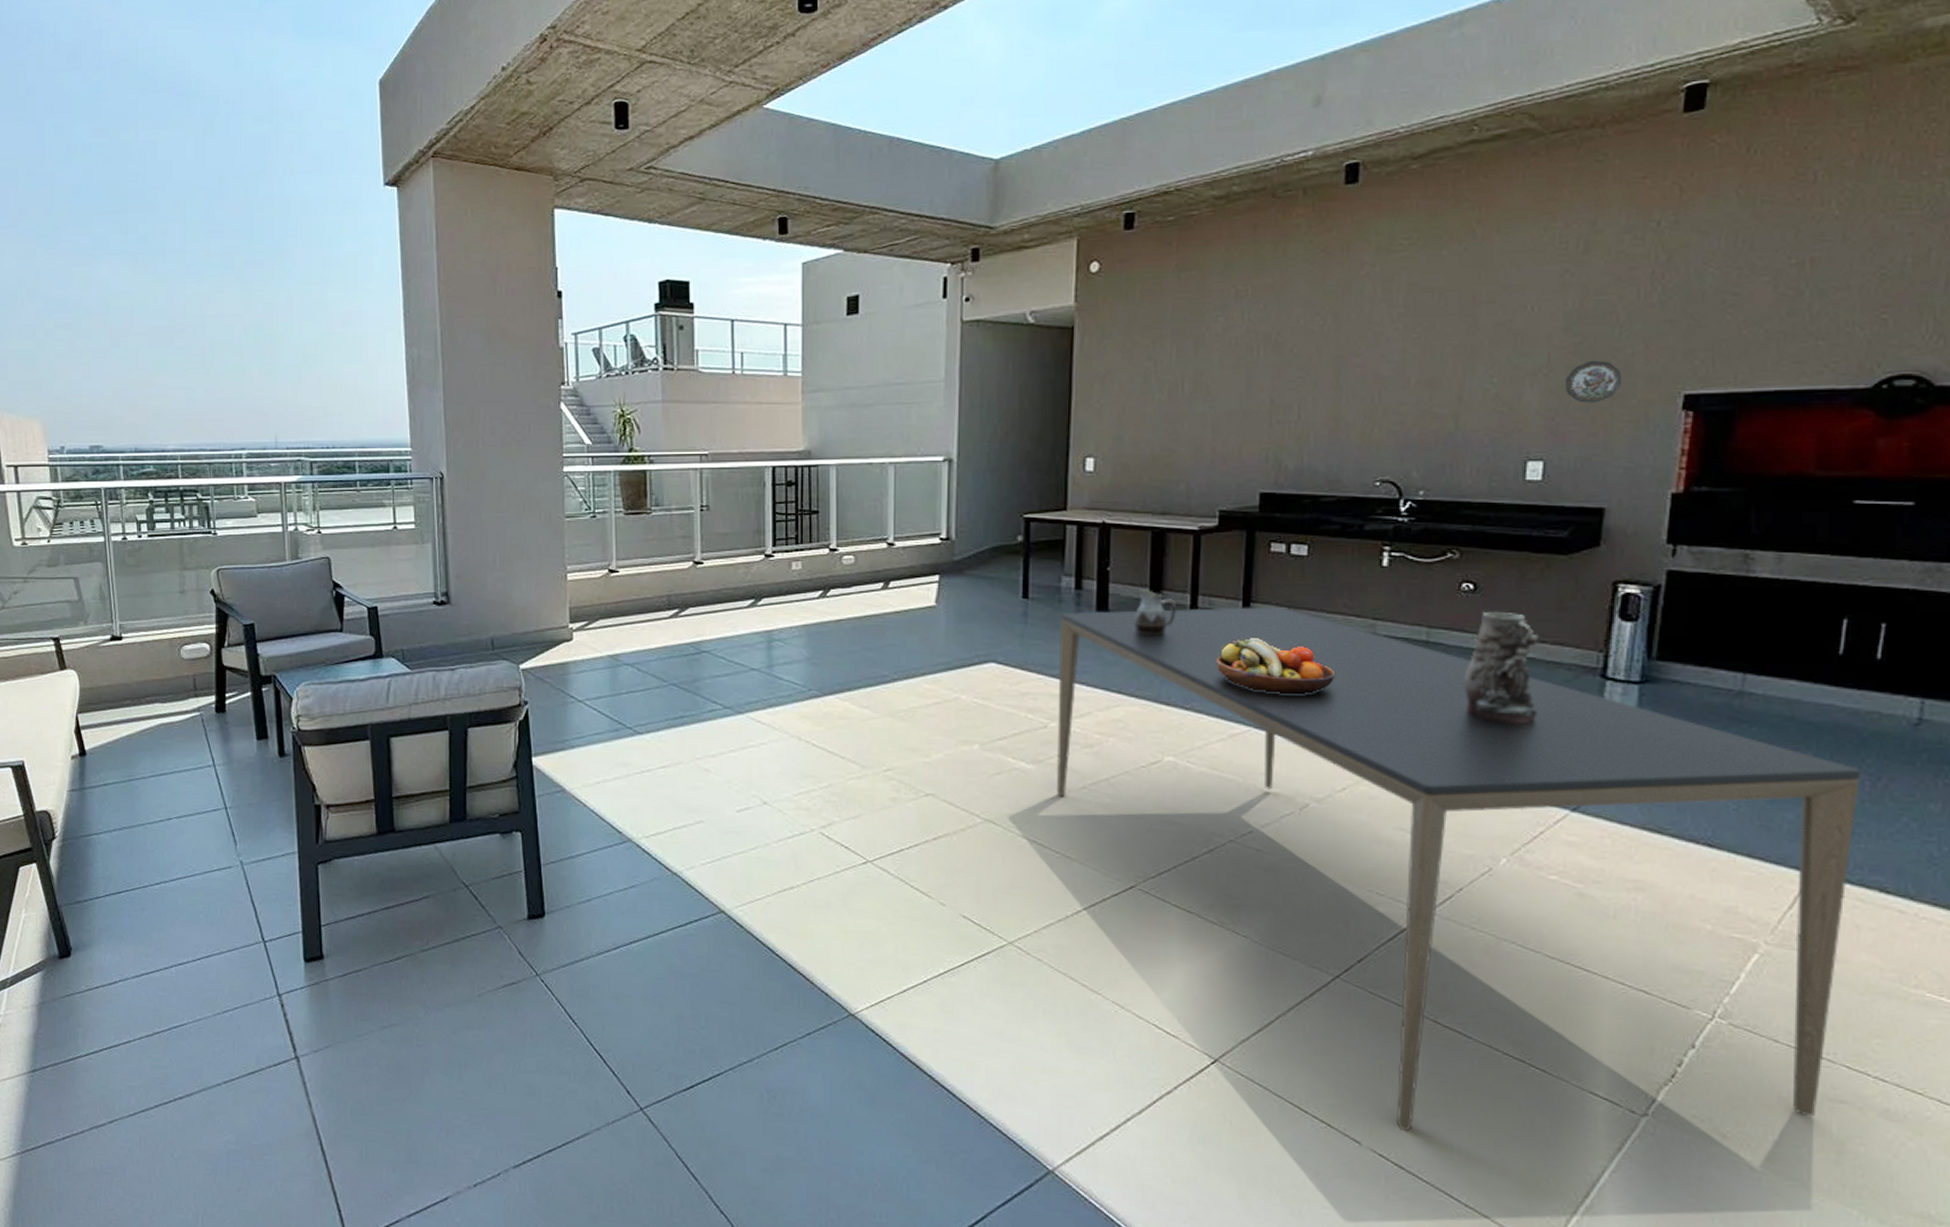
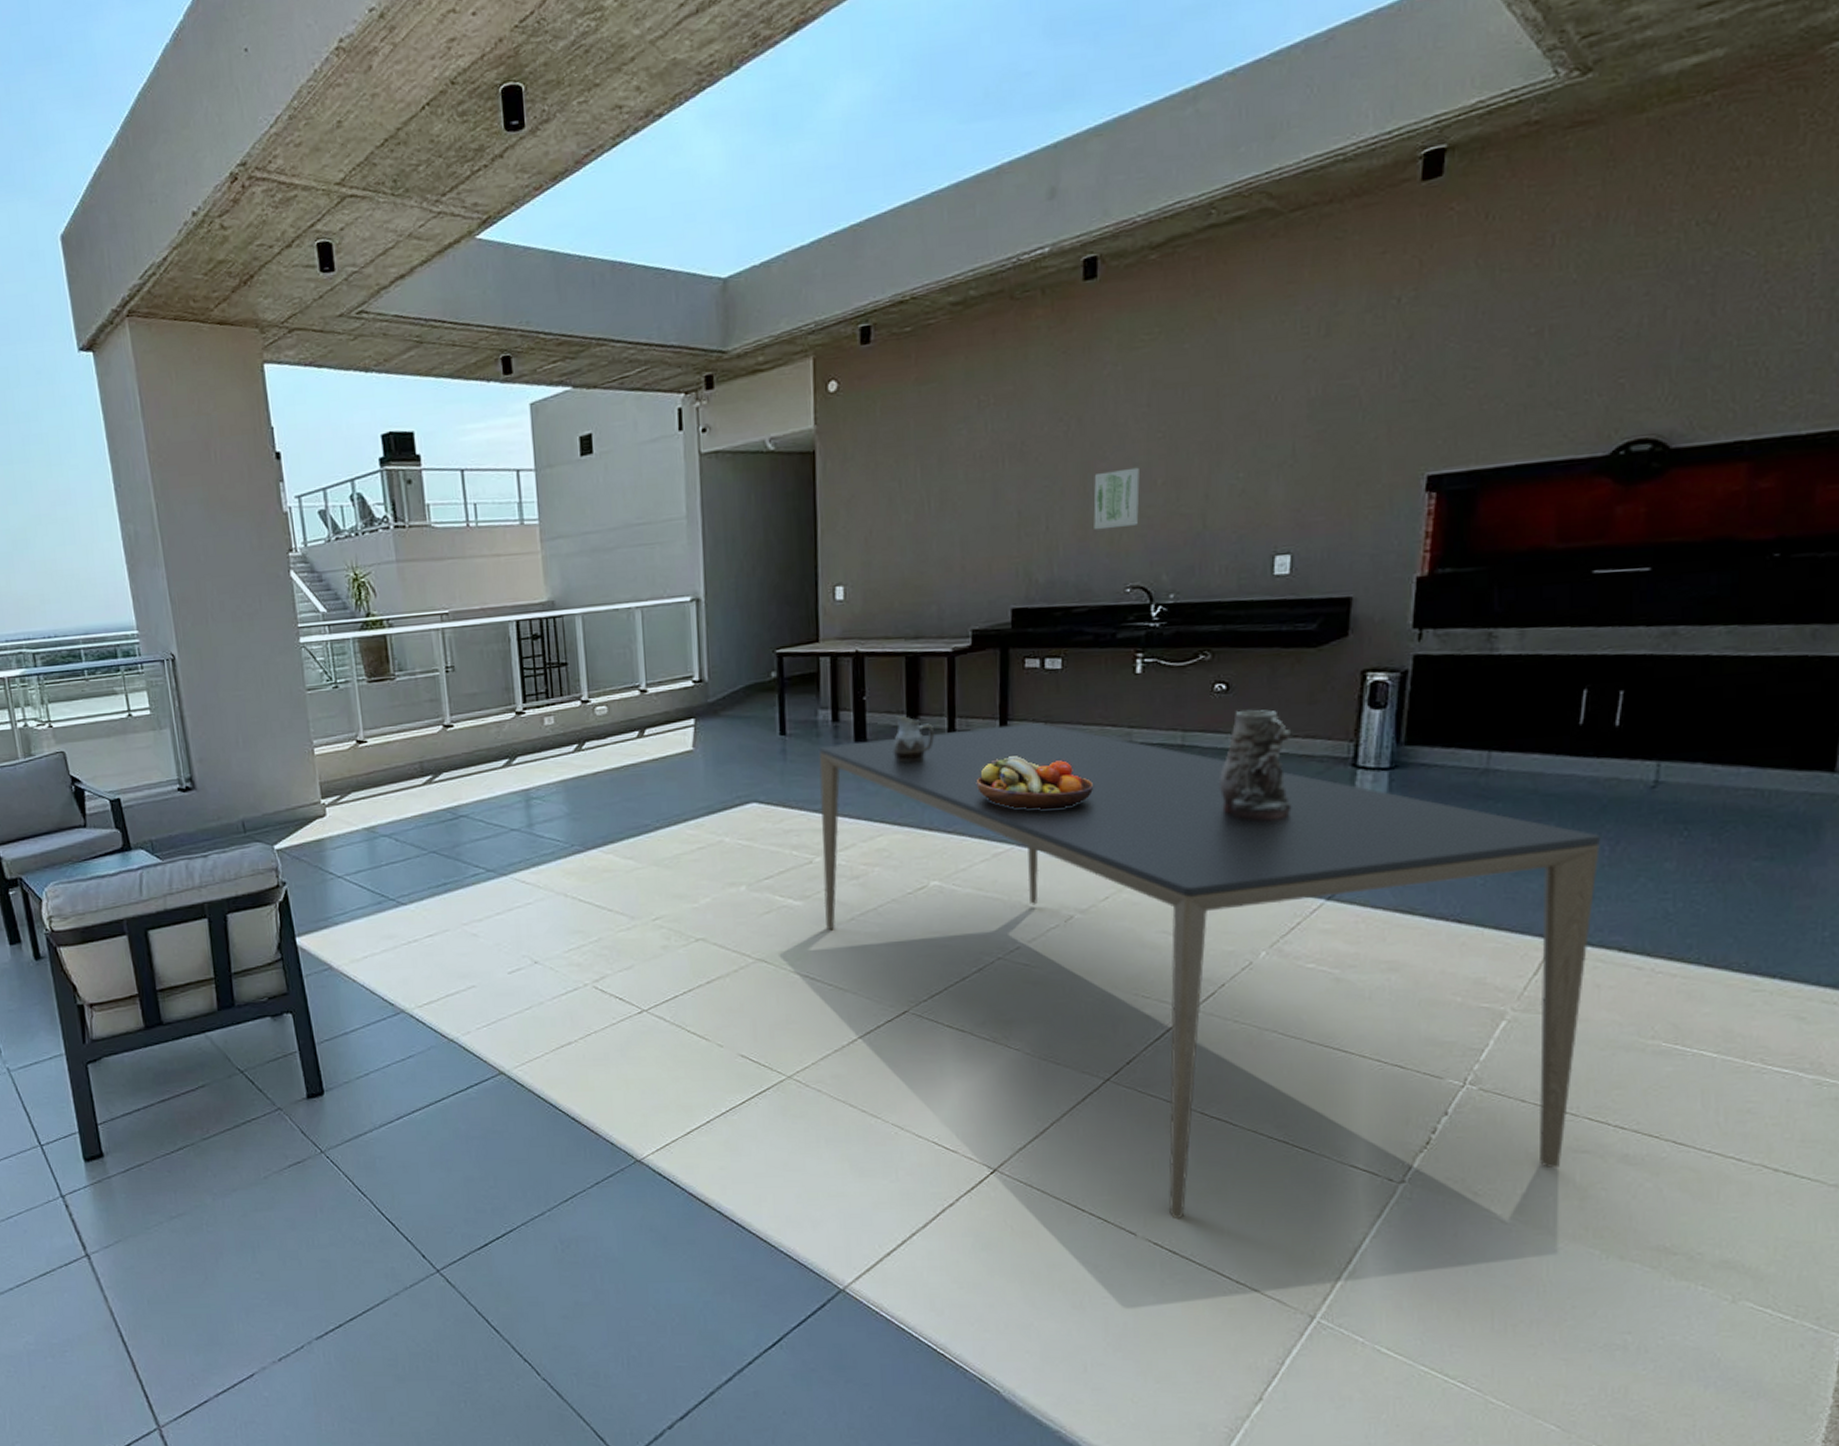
wall art: none [1346,365,1393,423] -> present [1093,467,1140,531]
decorative plate: present [1566,360,1622,403] -> none [1311,446,1366,492]

